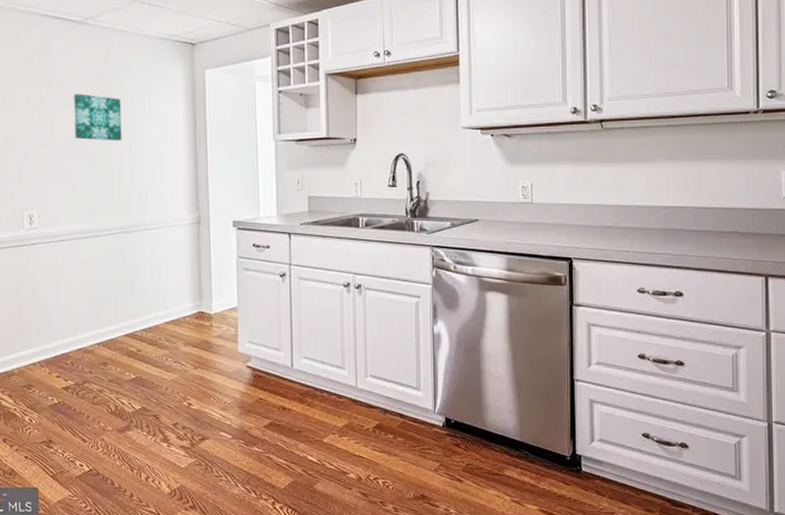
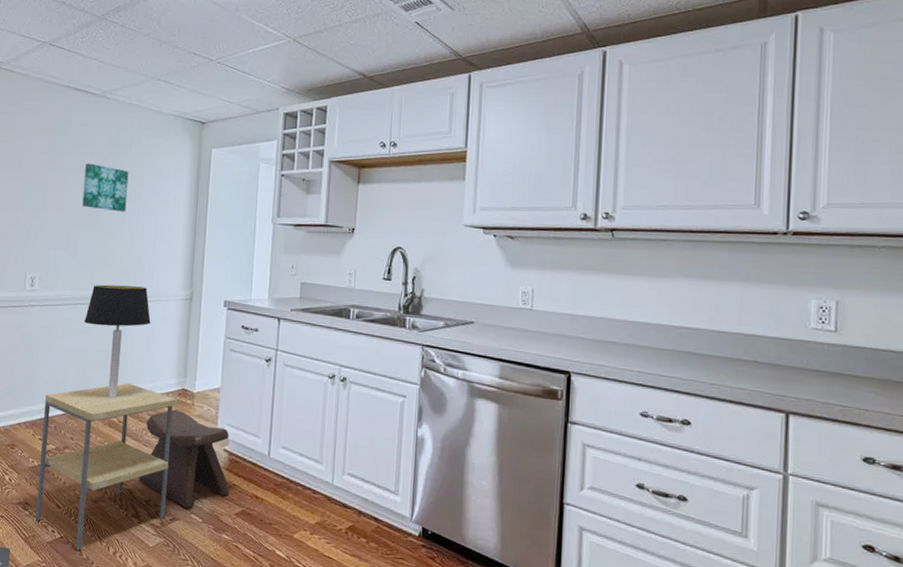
side table: none [58,311,196,480] -> present [36,382,178,550]
table lamp: none [90,215,161,329] -> present [84,284,152,399]
stool: none [163,333,257,426] -> present [138,409,230,508]

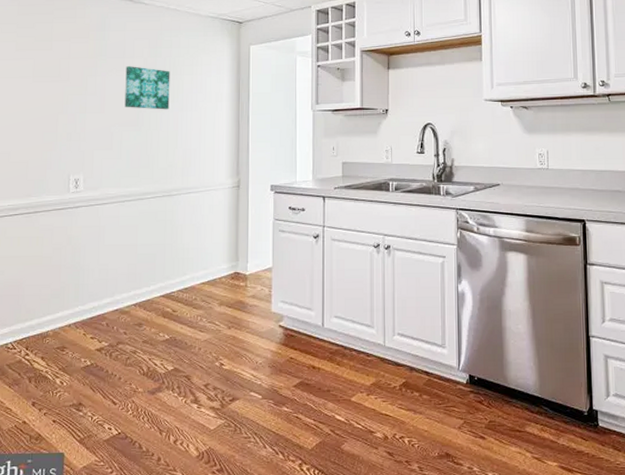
side table: present [36,382,178,550] -> none [91,272,231,444]
table lamp: present [84,284,152,399] -> none [132,179,201,289]
stool: present [138,409,230,508] -> none [195,293,287,386]

